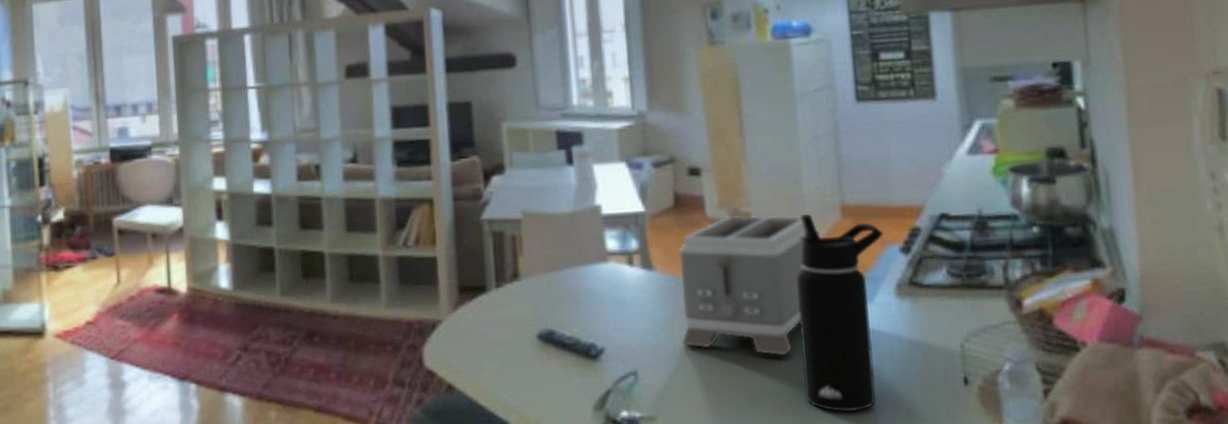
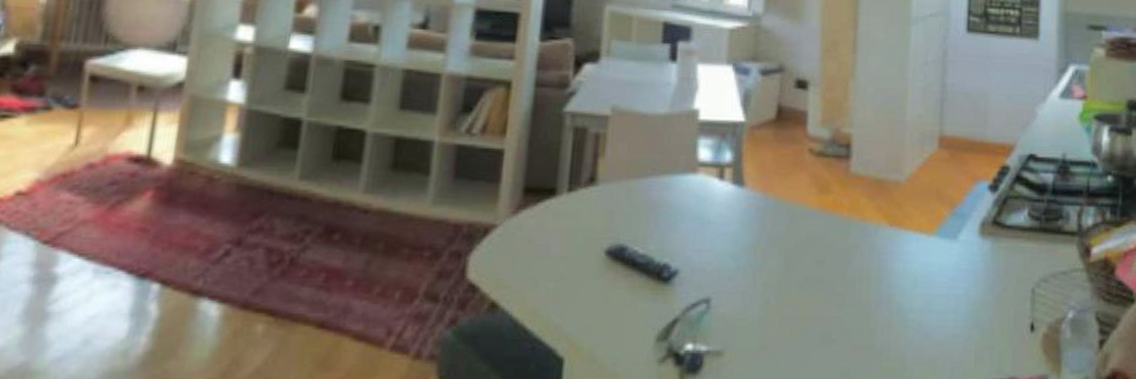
toaster: present [678,215,806,356] -> none [761,135,903,290]
water bottle: present [796,213,884,413] -> none [880,140,976,356]

